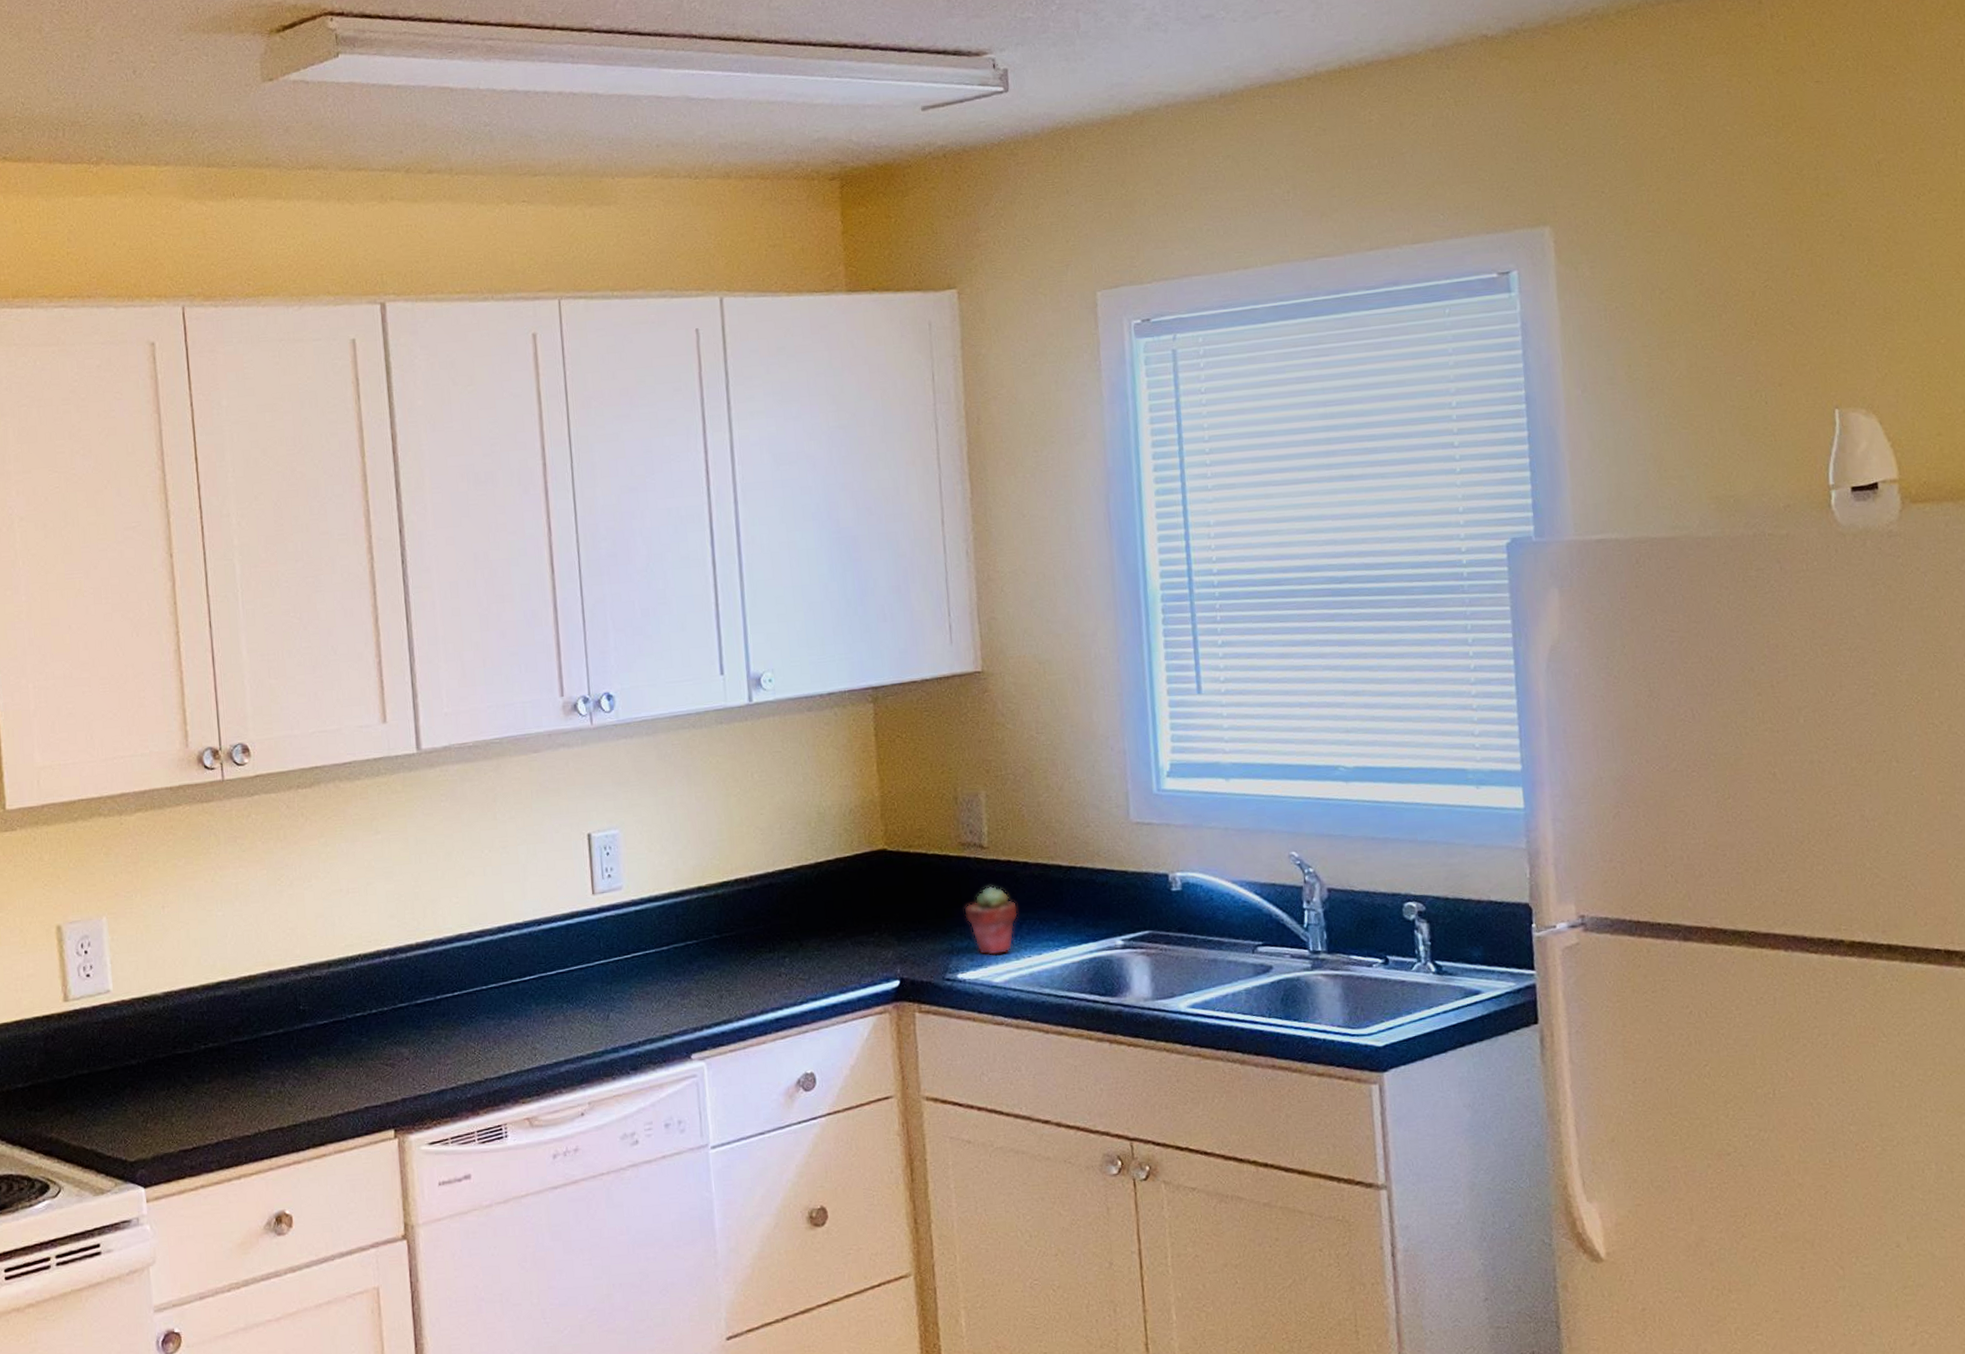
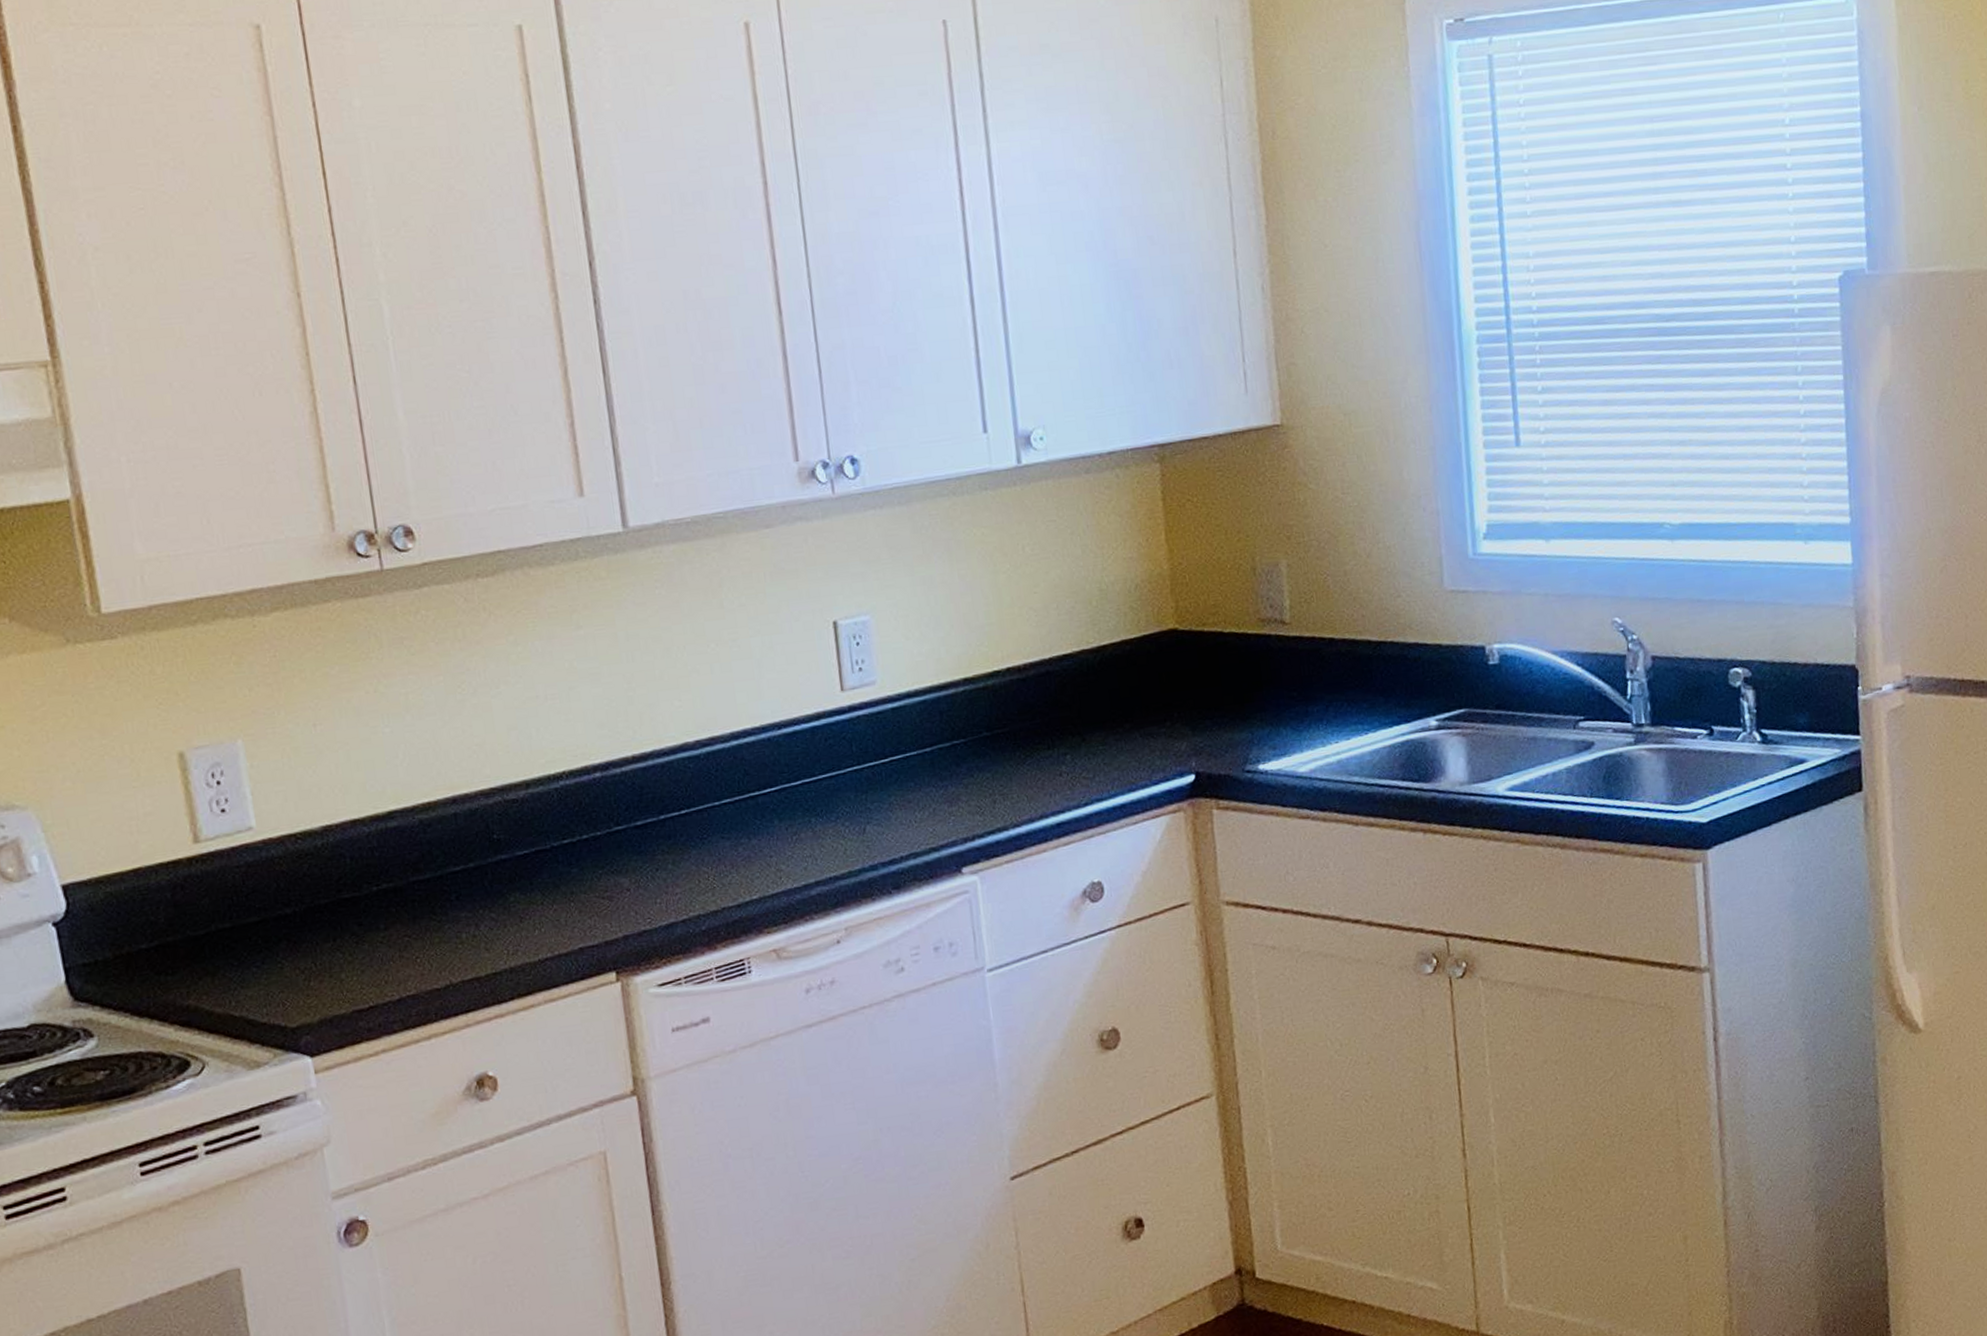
potted succulent: present [964,885,1018,956] -> none [1264,665,1324,743]

